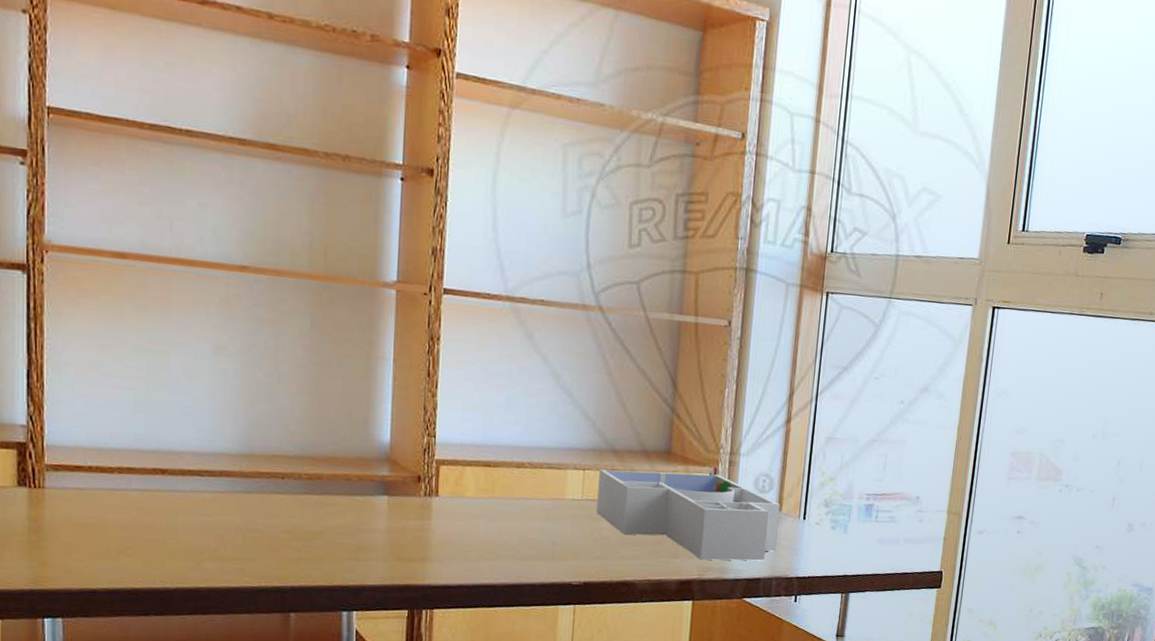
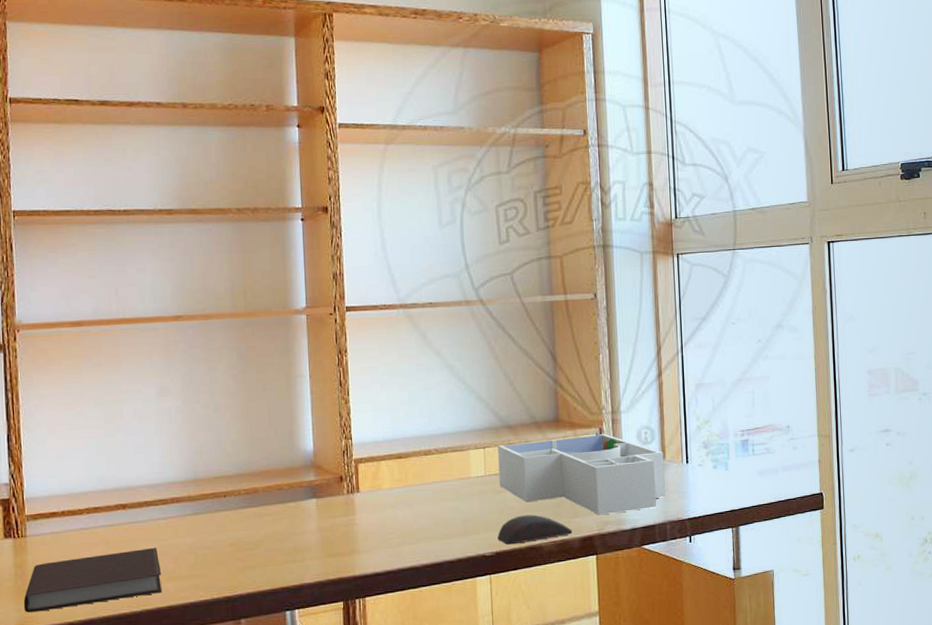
notebook: none [38,520,202,573] -> present [24,547,162,613]
computer mouse: none [587,547,670,577] -> present [497,514,573,545]

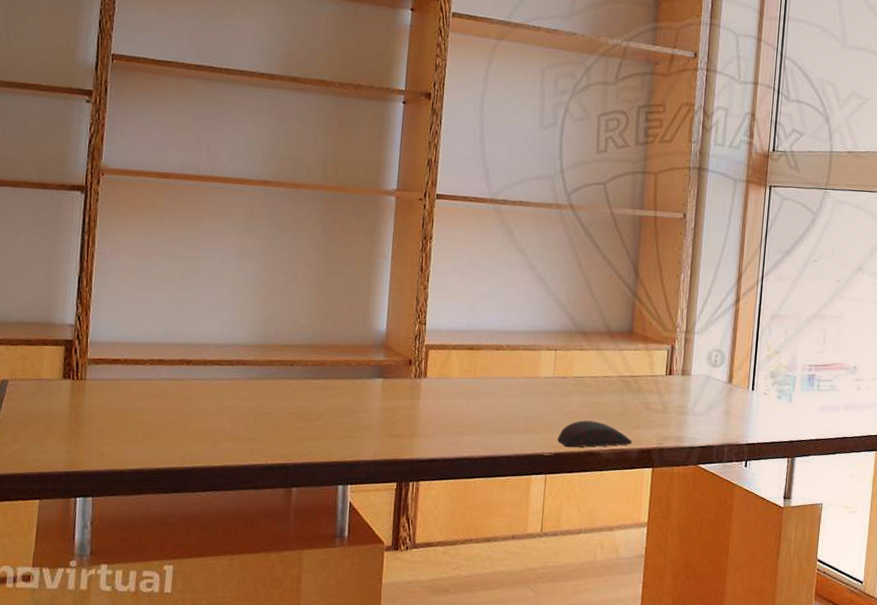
notebook: present [24,547,162,613] -> none [75,406,218,456]
desk organizer: present [498,434,666,516] -> none [566,349,731,430]

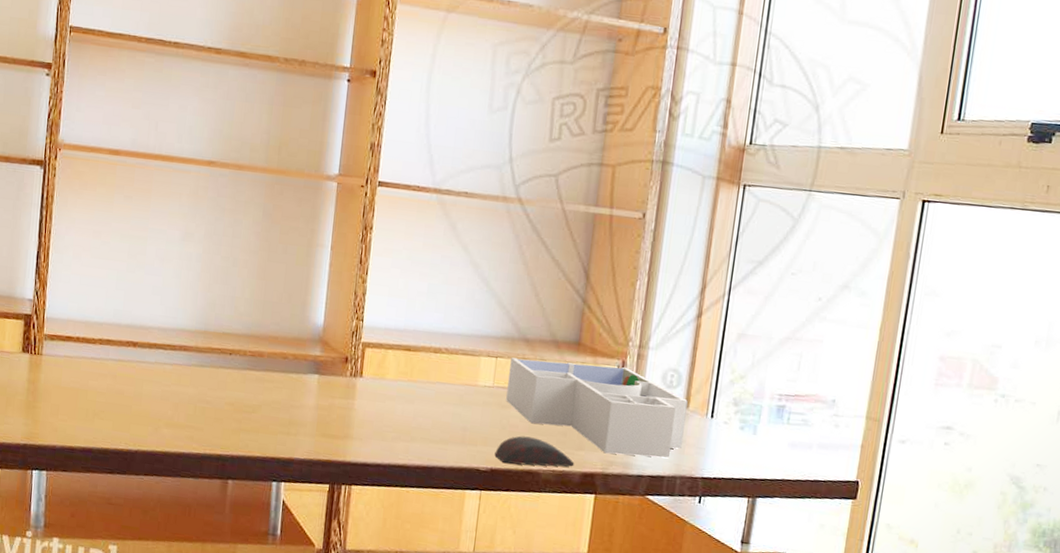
desk organizer: none [566,349,731,430] -> present [506,357,688,458]

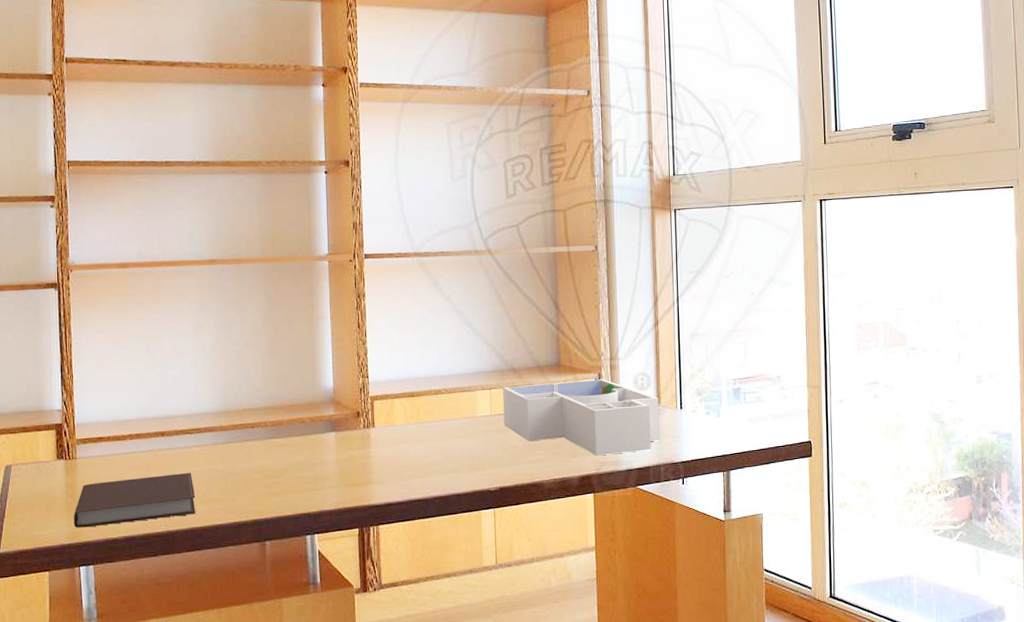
notebook: none [32,384,161,437] -> present [74,472,195,528]
computer mouse: present [494,436,575,467] -> none [501,453,572,481]

